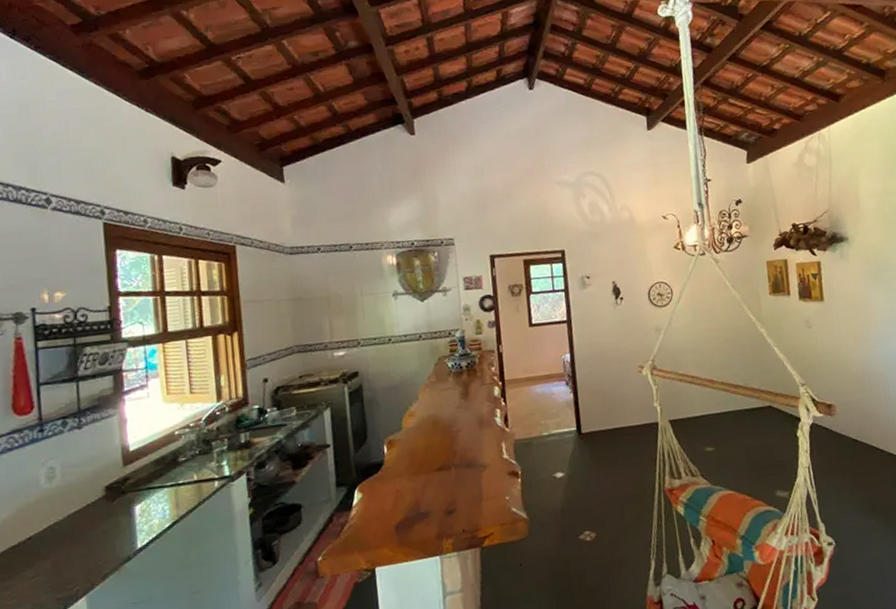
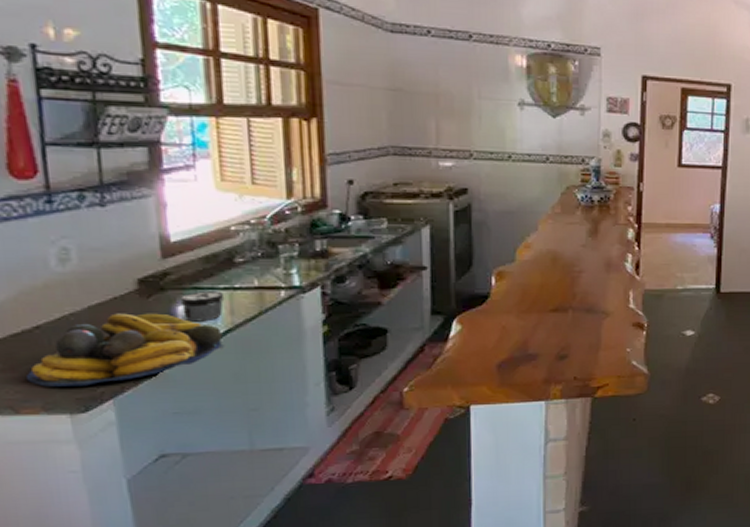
fruit bowl: none [19,514,173,591] -> present [25,313,225,387]
jar: none [137,488,172,519] -> present [180,291,225,322]

